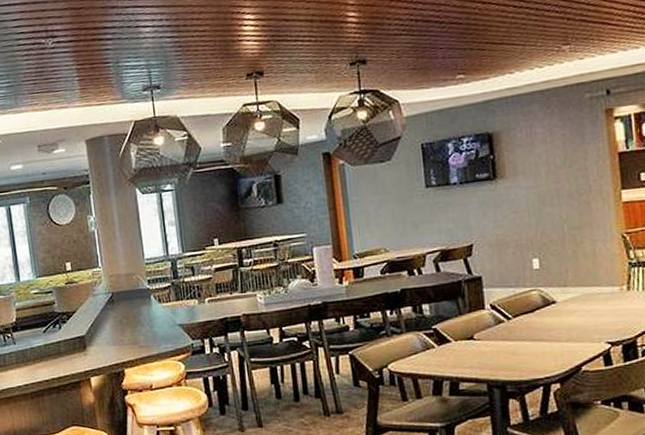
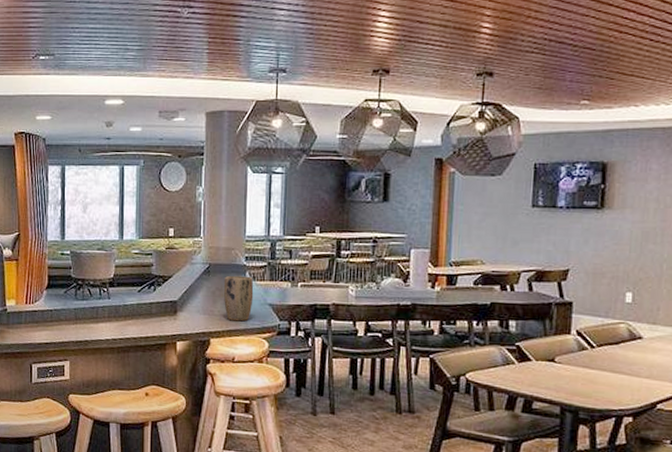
plant pot: none [130,299,163,348] -> present [224,275,254,322]

